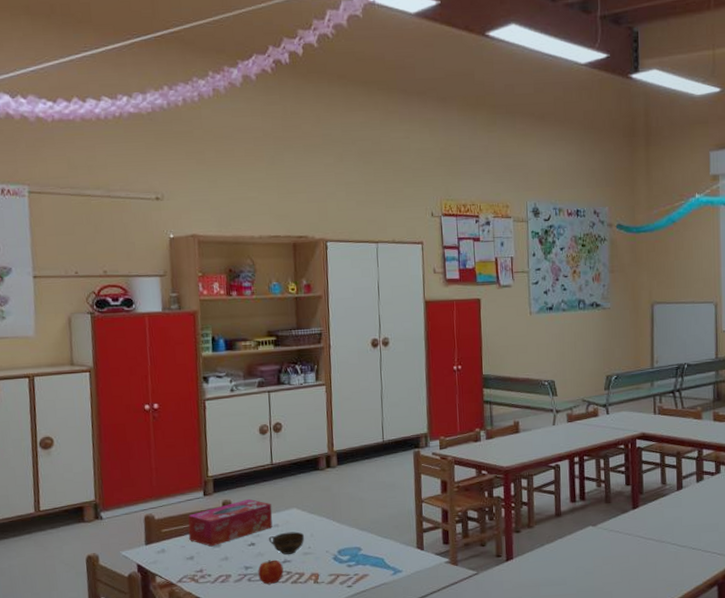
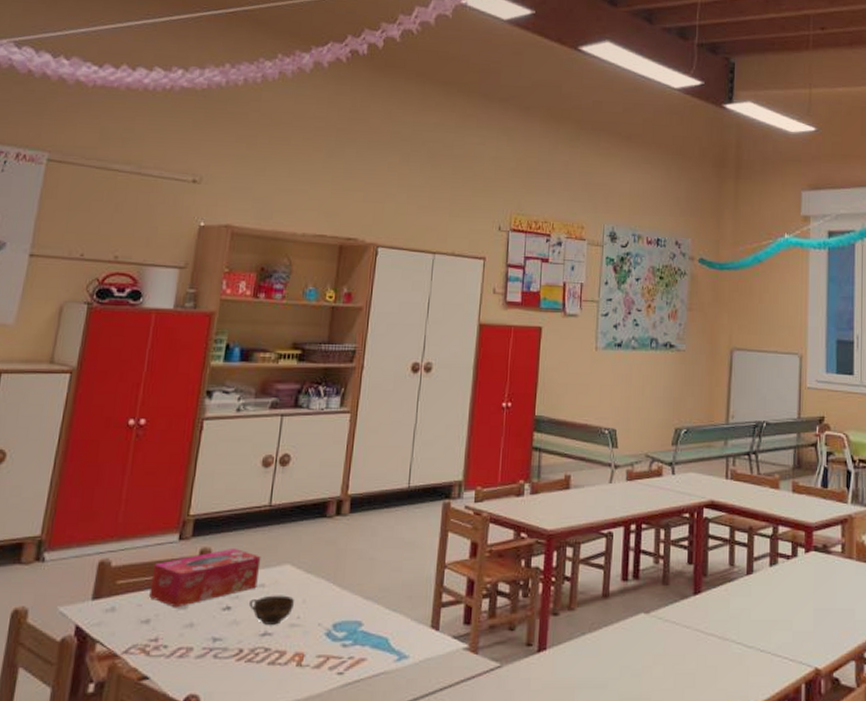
fruit: present [258,560,284,585] -> none [227,631,261,664]

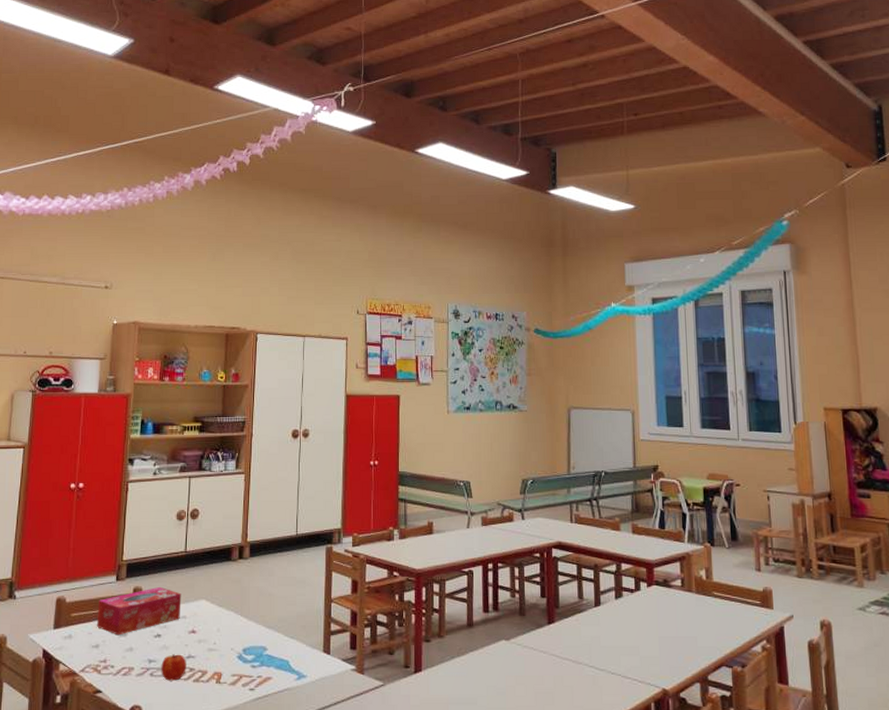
fruit: none [227,631,261,664] -> present [161,654,187,681]
cup: present [249,595,295,625] -> none [175,625,211,649]

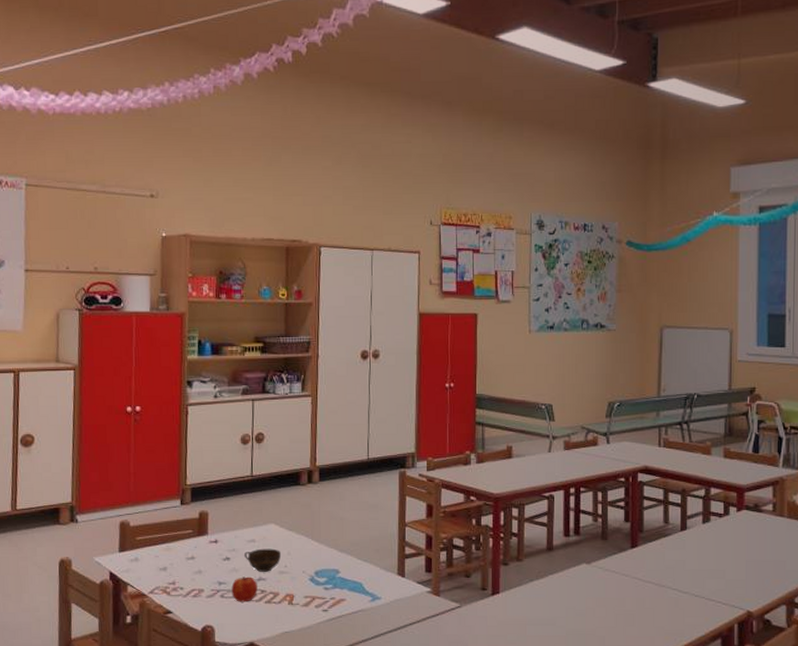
tissue box: present [97,587,182,636] -> none [163,511,250,559]
cup: none [175,625,211,649] -> present [244,548,282,572]

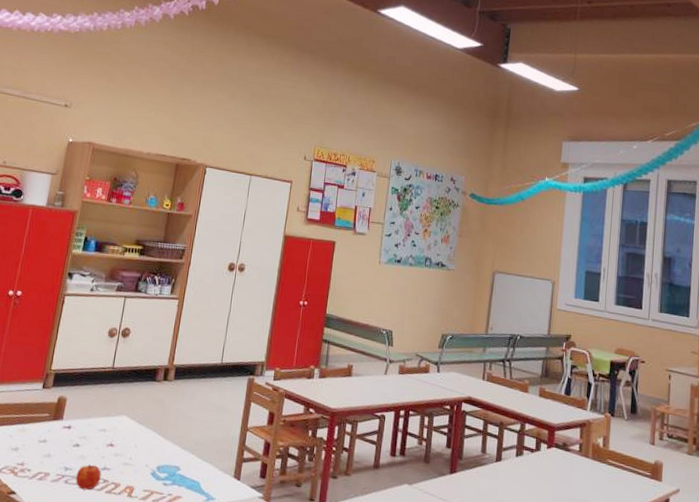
cup: present [244,548,282,572] -> none [93,438,129,462]

